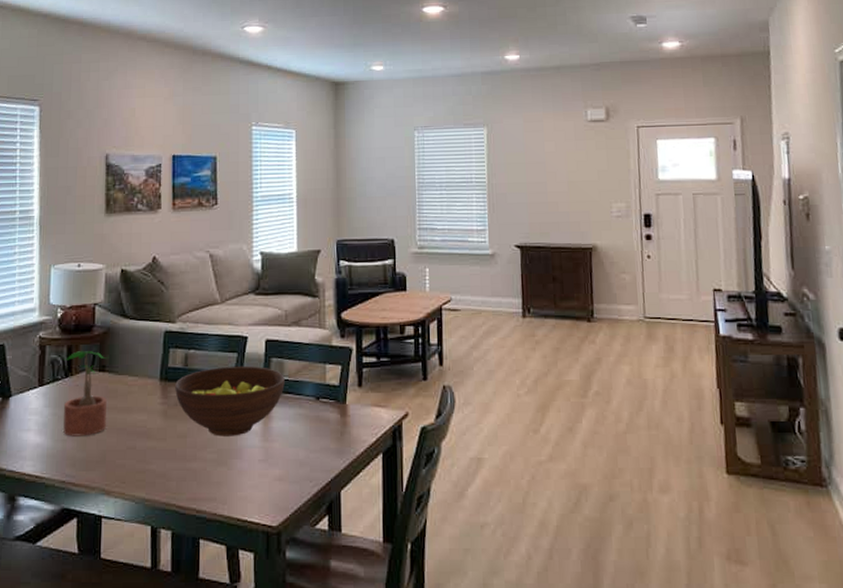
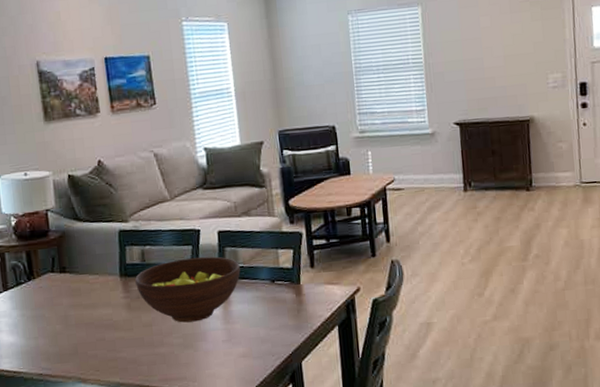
potted plant: present [63,351,109,437] -> none [24,254,75,334]

